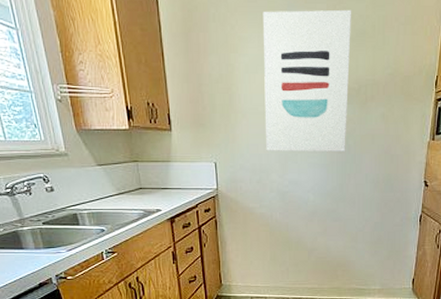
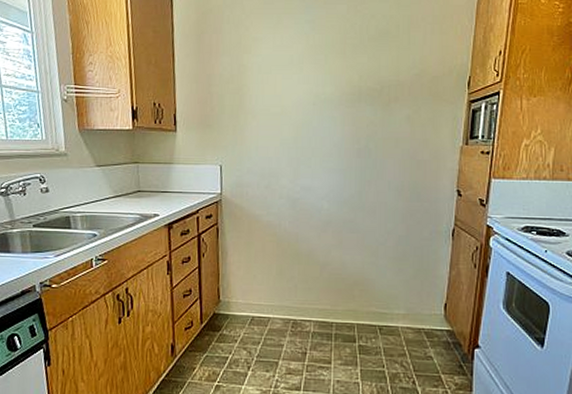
wall art: present [262,9,352,151] -> none [276,10,375,156]

